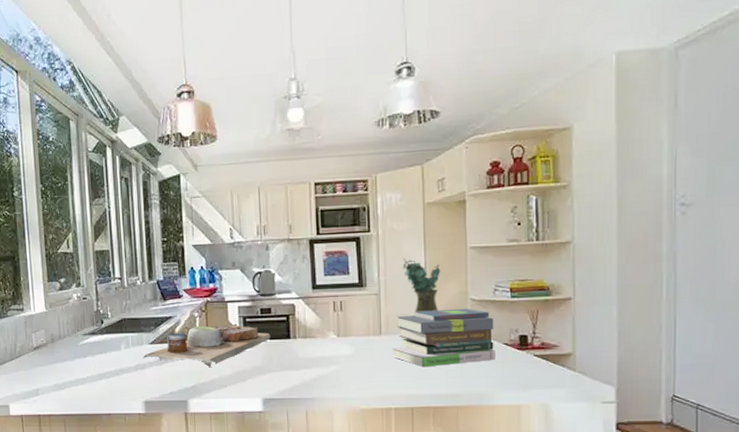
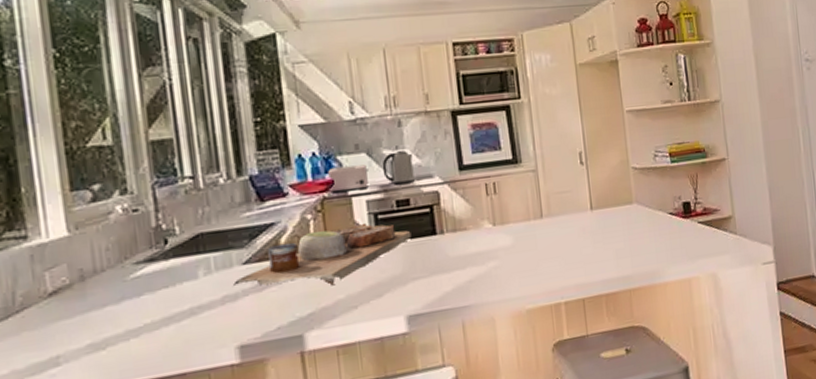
toaster: none [211,278,241,298] -> present [328,164,368,193]
books: present [392,308,495,367] -> none [555,178,662,250]
vase: present [402,258,441,316] -> none [559,126,602,192]

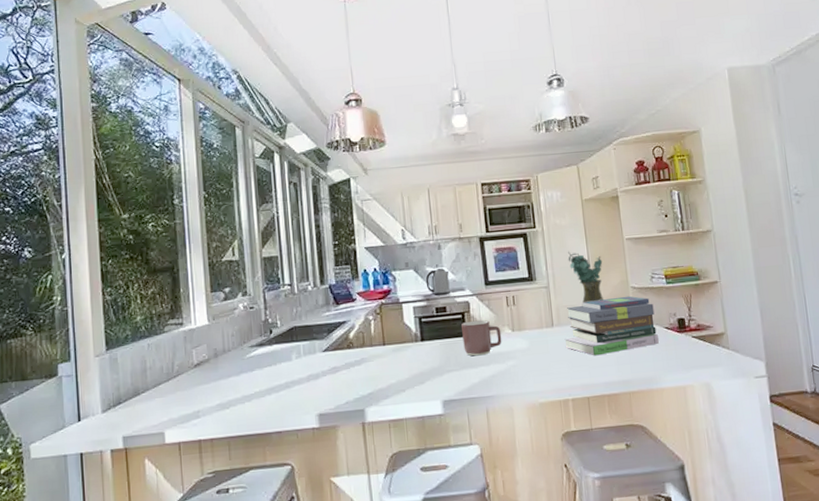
cutting board: present [233,222,412,287] -> none [316,324,447,373]
toaster: present [328,164,368,193] -> none [385,278,415,300]
mug: none [430,213,481,259] -> present [461,319,502,356]
books: none [555,178,662,250] -> present [564,296,659,356]
vase: none [559,126,602,192] -> present [568,251,604,306]

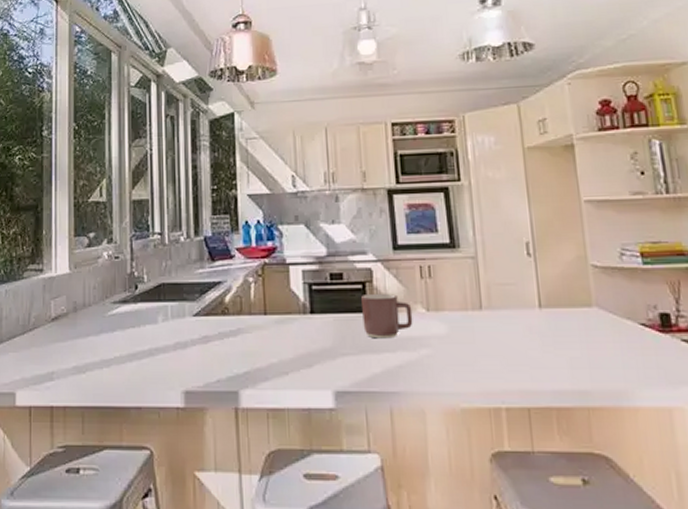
kettle: present [425,268,450,296] -> none [318,224,349,258]
books: present [564,296,659,356] -> none [496,277,632,354]
vase: present [568,251,604,306] -> none [503,212,553,286]

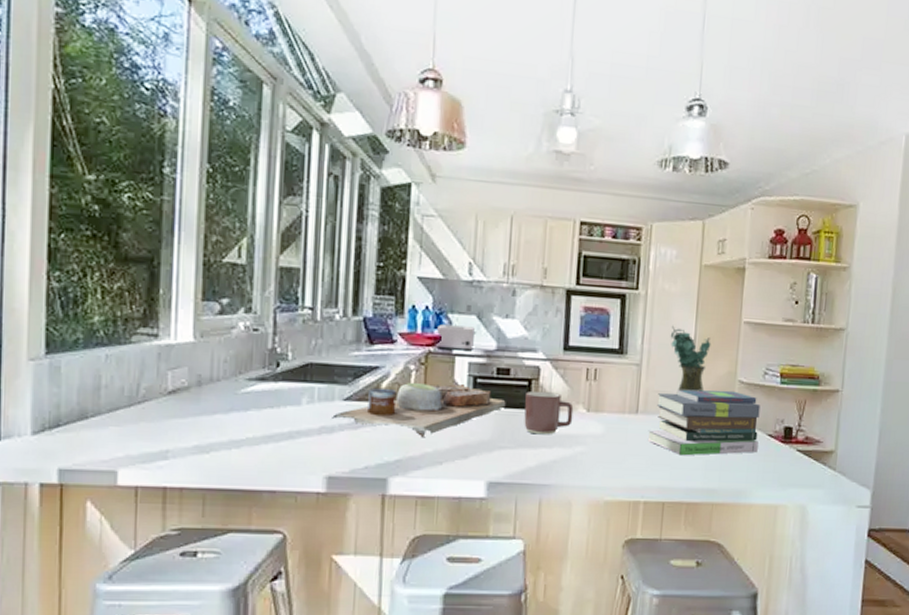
cutting board: none [184,291,343,349] -> present [332,382,506,438]
toaster: none [270,235,306,260] -> present [436,324,476,351]
books: none [496,277,632,354] -> present [647,389,760,456]
vase: none [503,212,553,286] -> present [670,325,711,394]

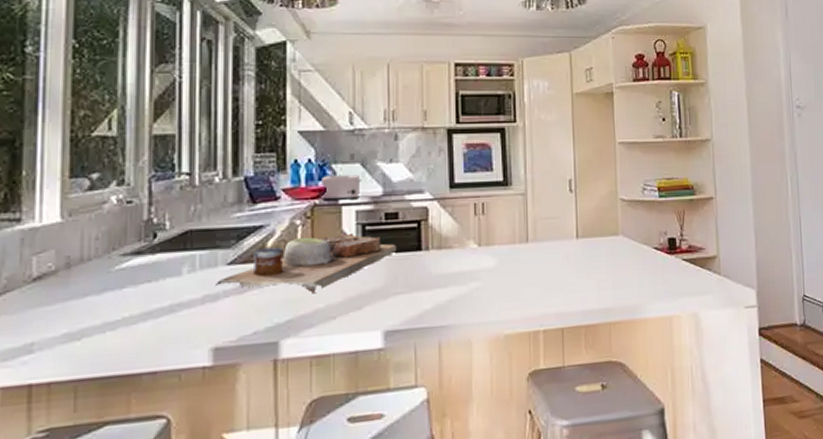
mug: present [524,390,574,435] -> none [416,230,465,276]
books: present [647,389,760,456] -> none [540,209,646,279]
vase: present [670,325,711,394] -> none [551,152,591,219]

